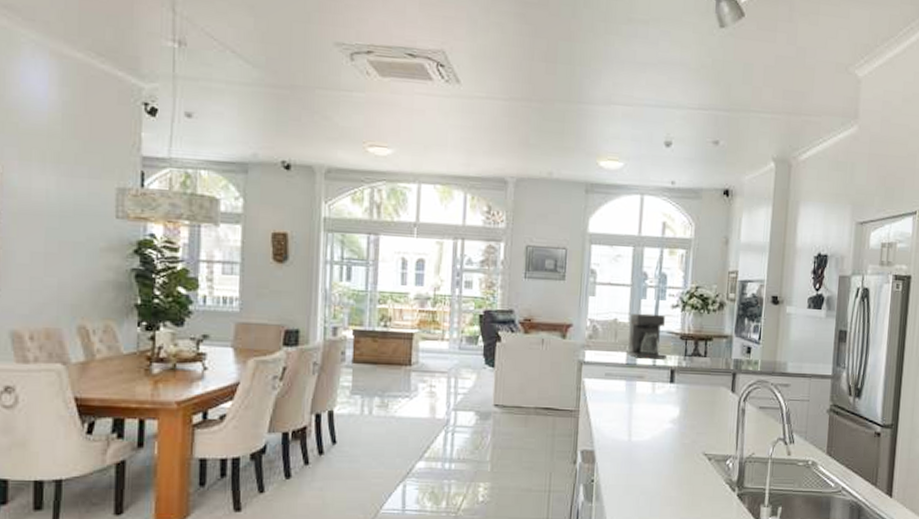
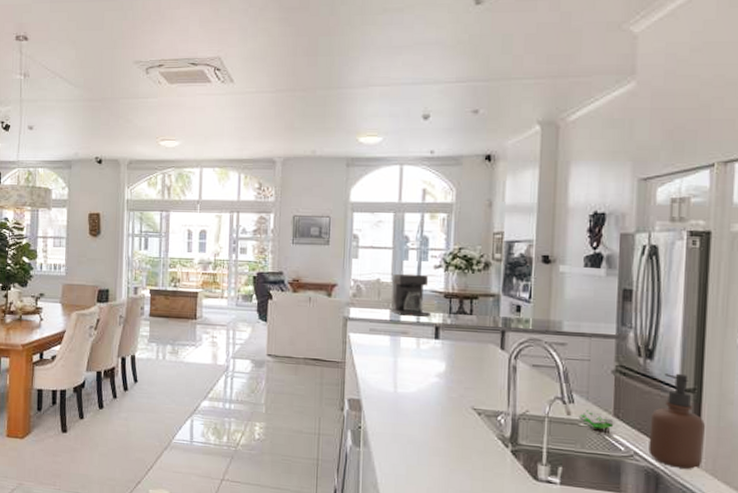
sponge: none [798,448,831,473] -> present [579,409,620,436]
soap dispenser: none [853,410,899,500] -> present [648,373,705,469]

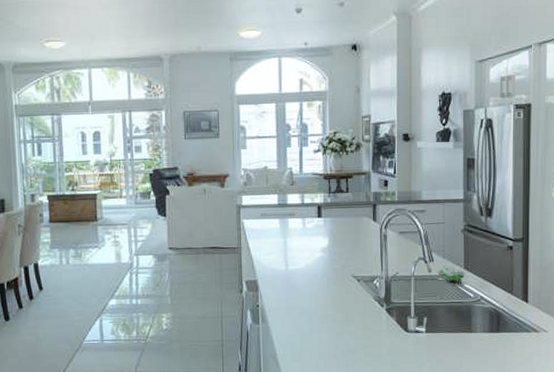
coffee maker: present [390,273,432,317] -> none [278,159,314,199]
soap dispenser: present [648,373,705,469] -> none [491,226,531,306]

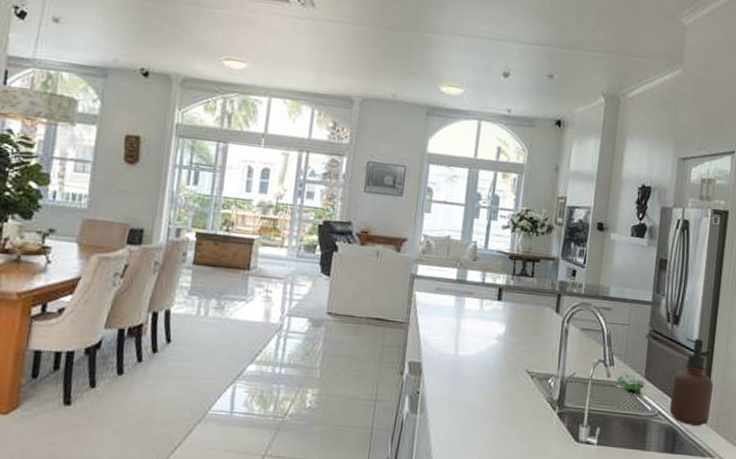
soap dispenser: none [491,226,531,306] -> present [669,338,713,426]

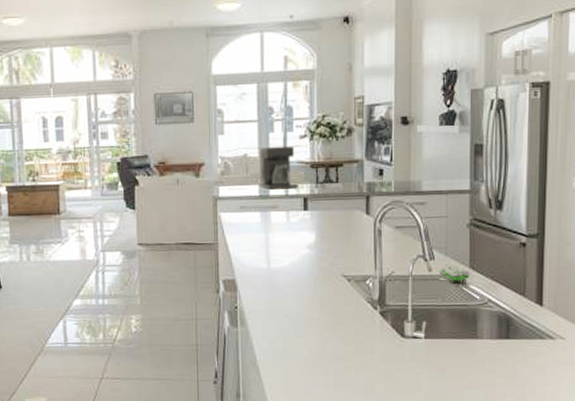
coffee maker: none [457,231,497,278] -> present [259,145,299,190]
soap dispenser: present [669,338,713,426] -> none [500,220,547,309]

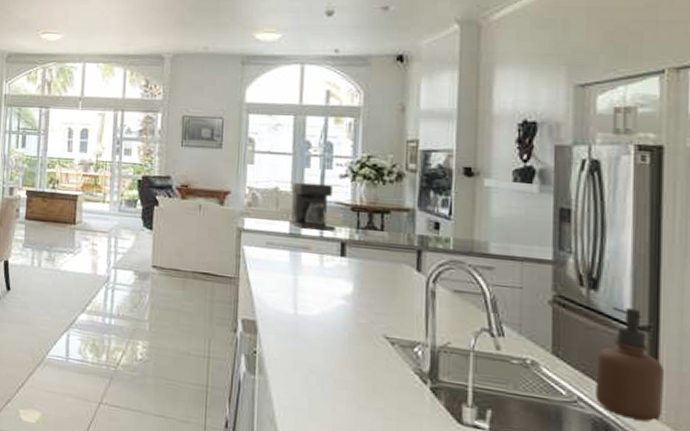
sponge: present [439,263,475,287] -> none [510,343,560,377]
soap dispenser: none [500,220,547,309] -> present [595,307,664,422]

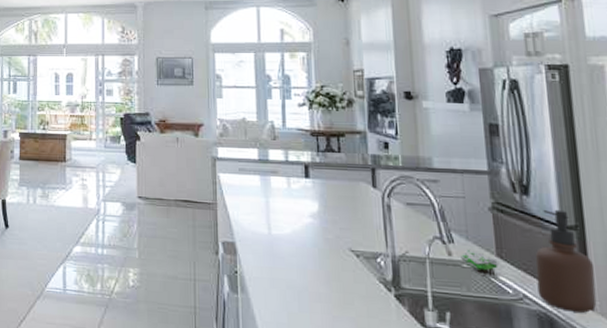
coffee maker: present [289,182,337,231] -> none [258,112,300,155]
sponge: none [510,343,560,377] -> present [461,249,505,277]

